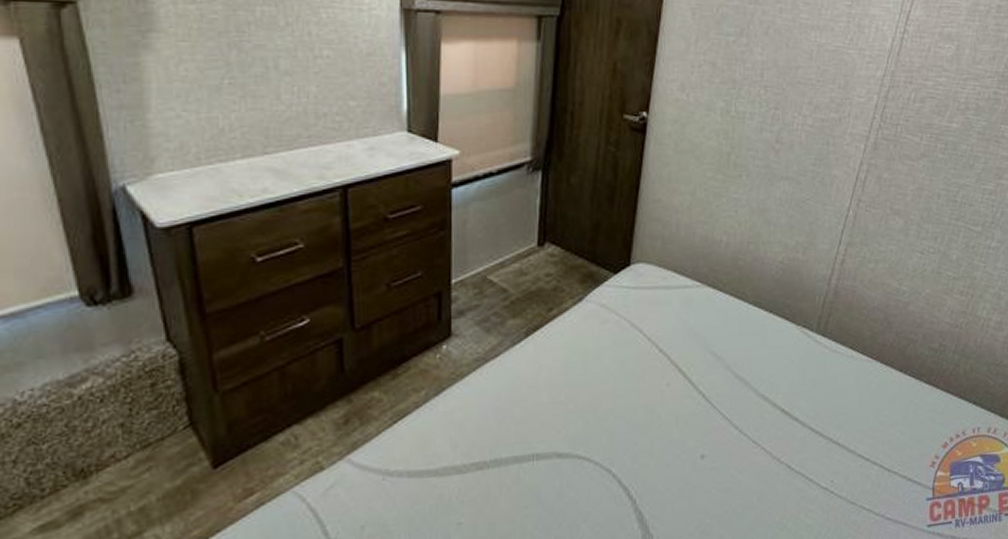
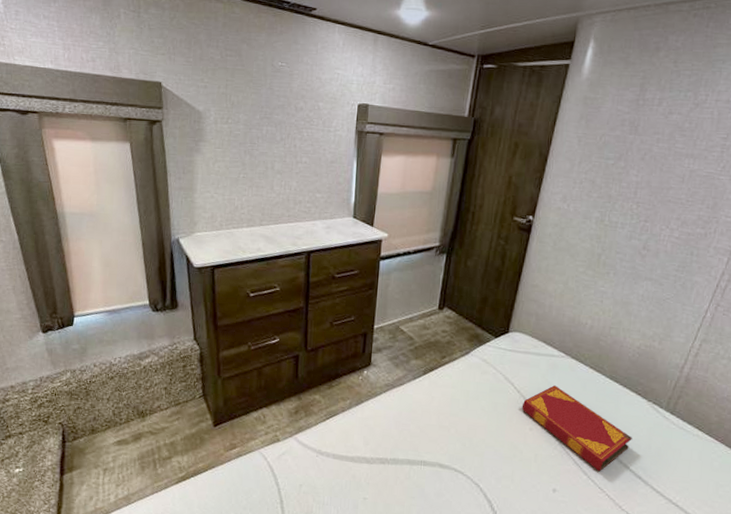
hardback book: none [654,324,784,422] -> present [521,385,632,472]

